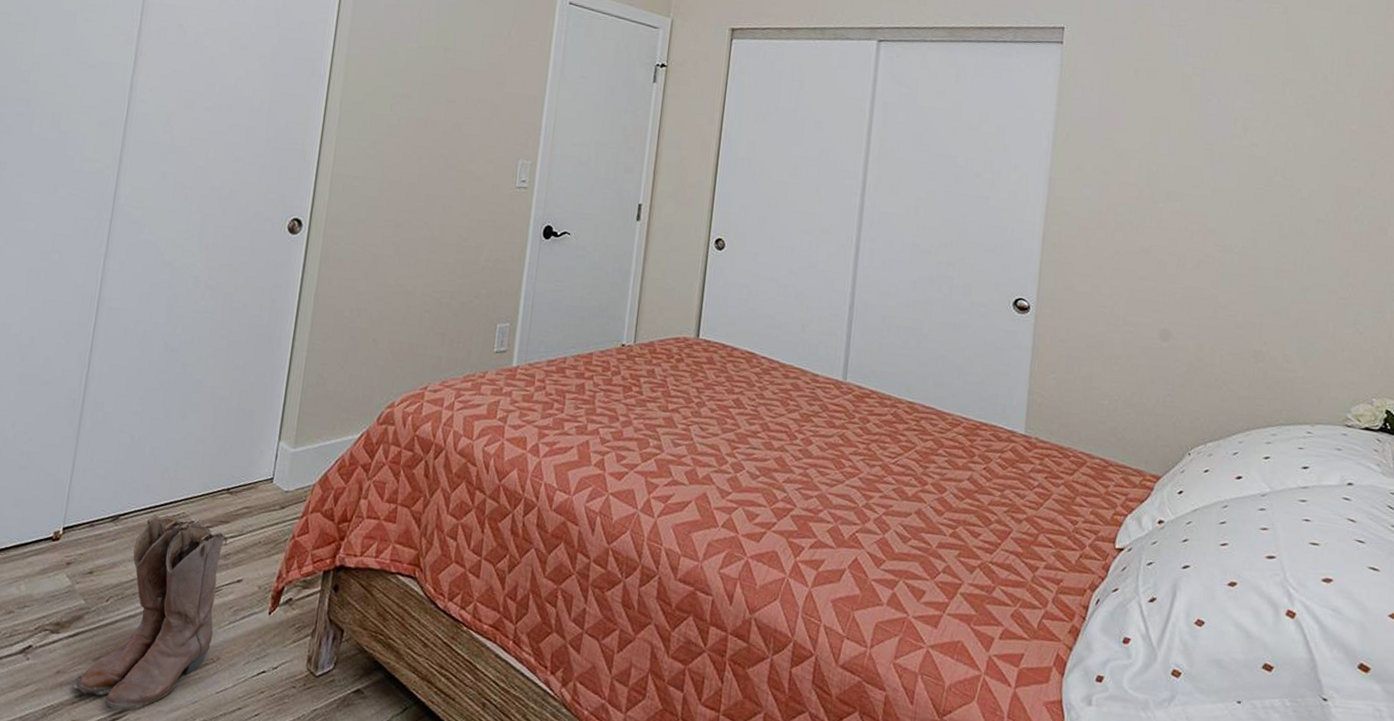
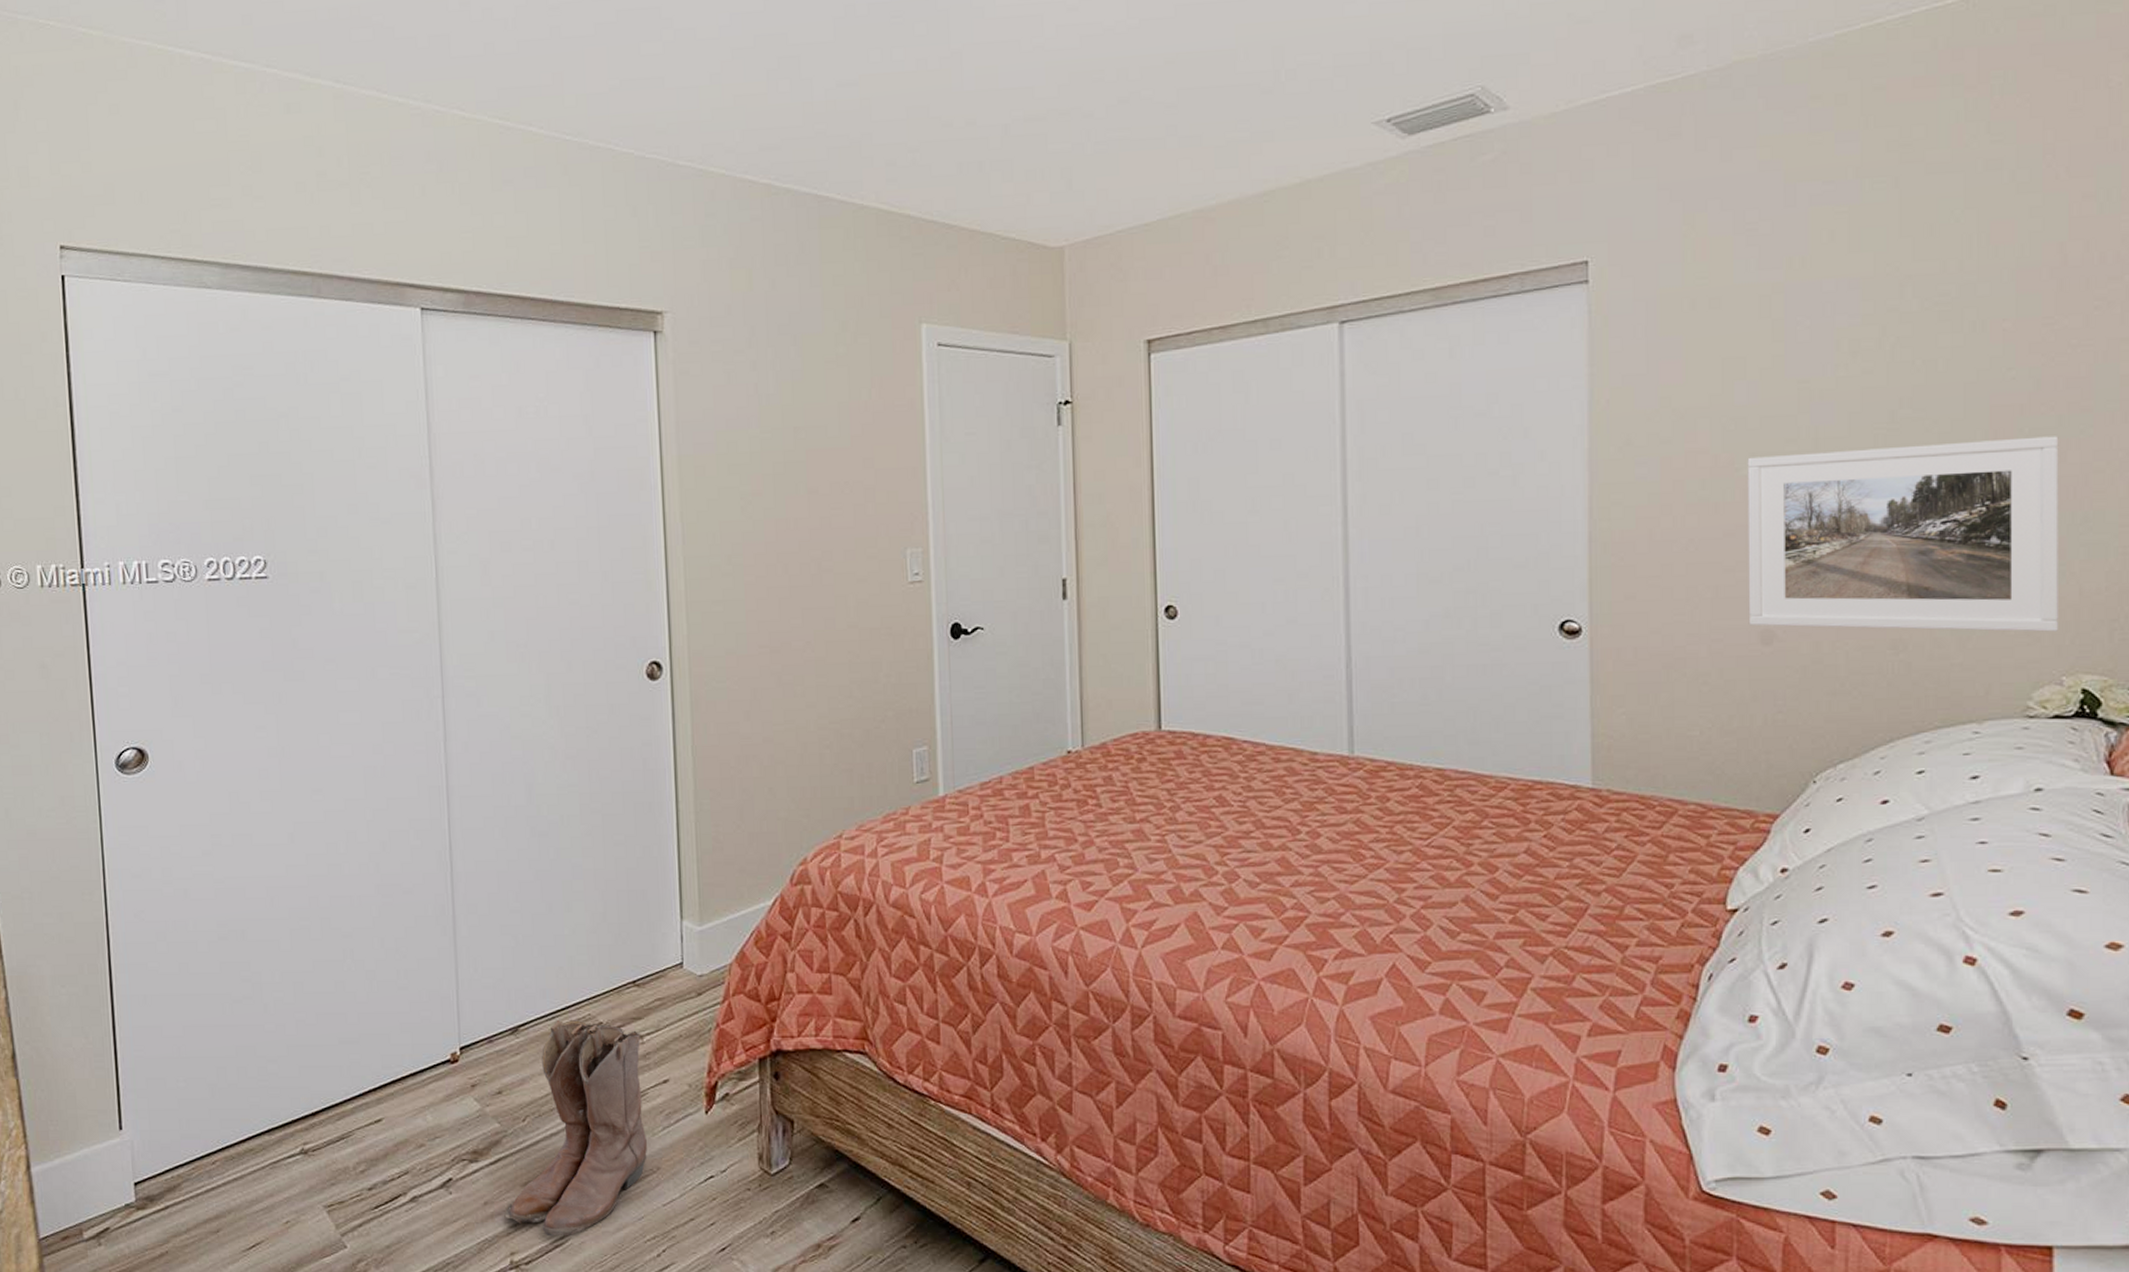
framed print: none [1152,194,1383,363] -> present [1747,436,2059,632]

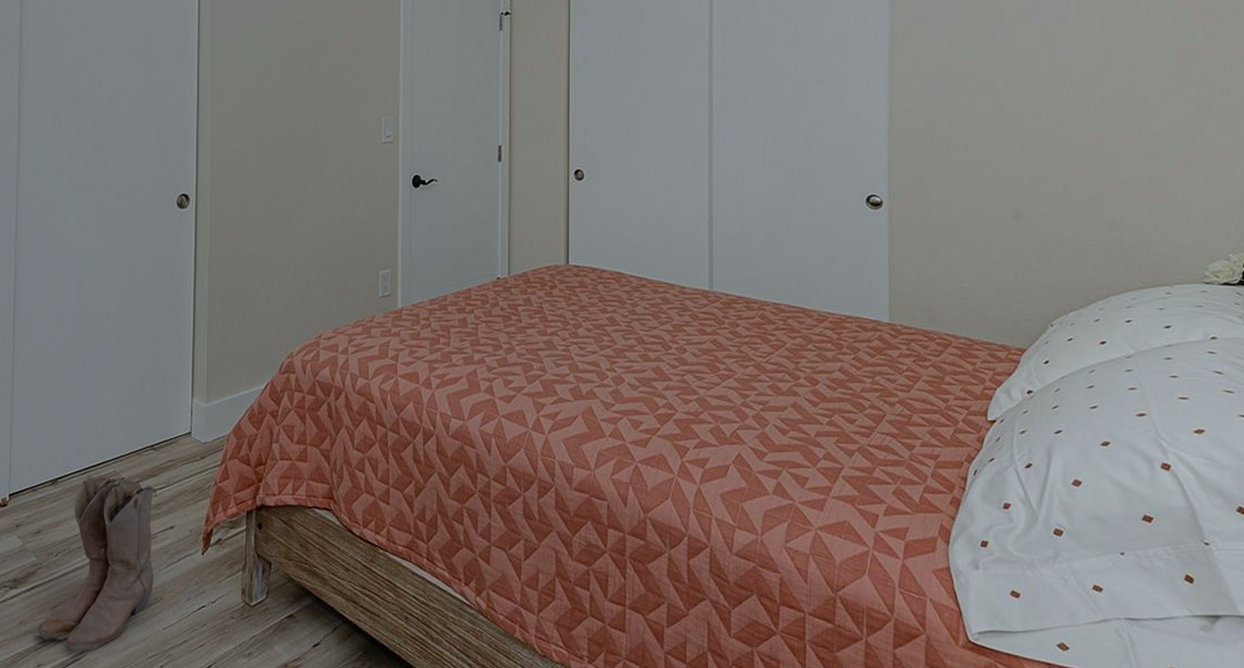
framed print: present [1747,436,2059,632] -> none [1003,77,1227,220]

